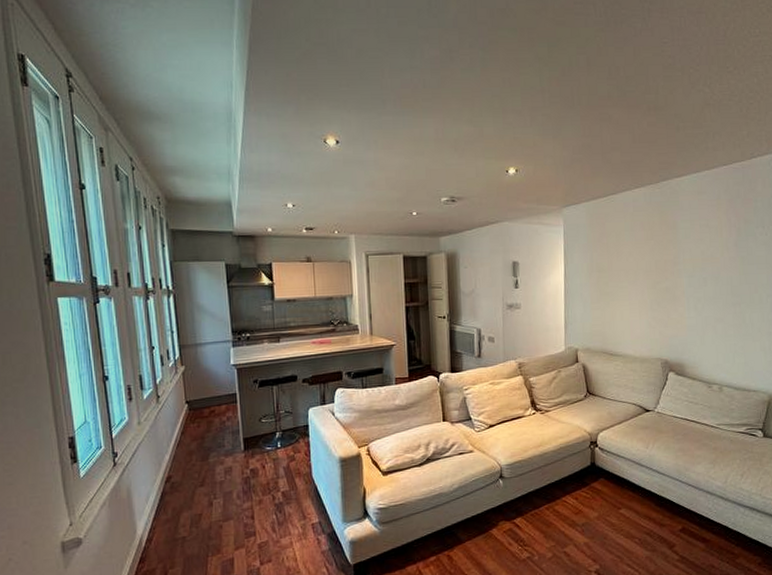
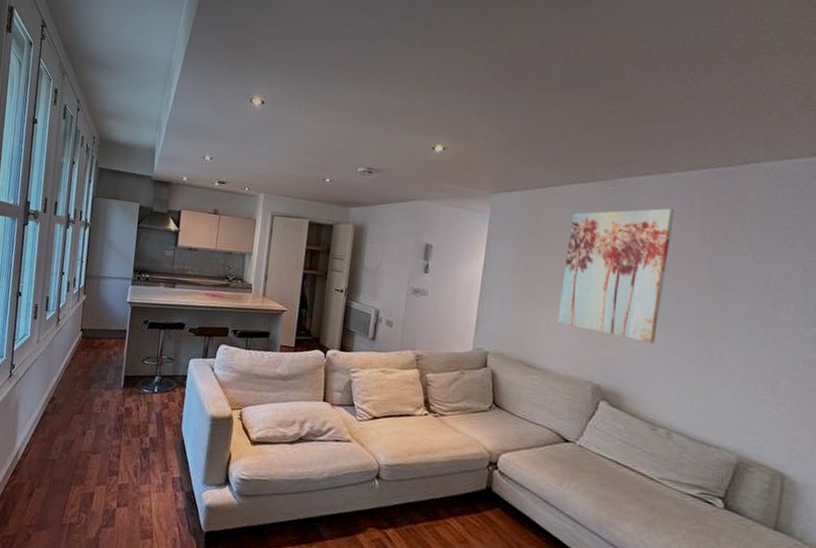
wall art: none [628,202,707,318] -> present [558,208,675,343]

